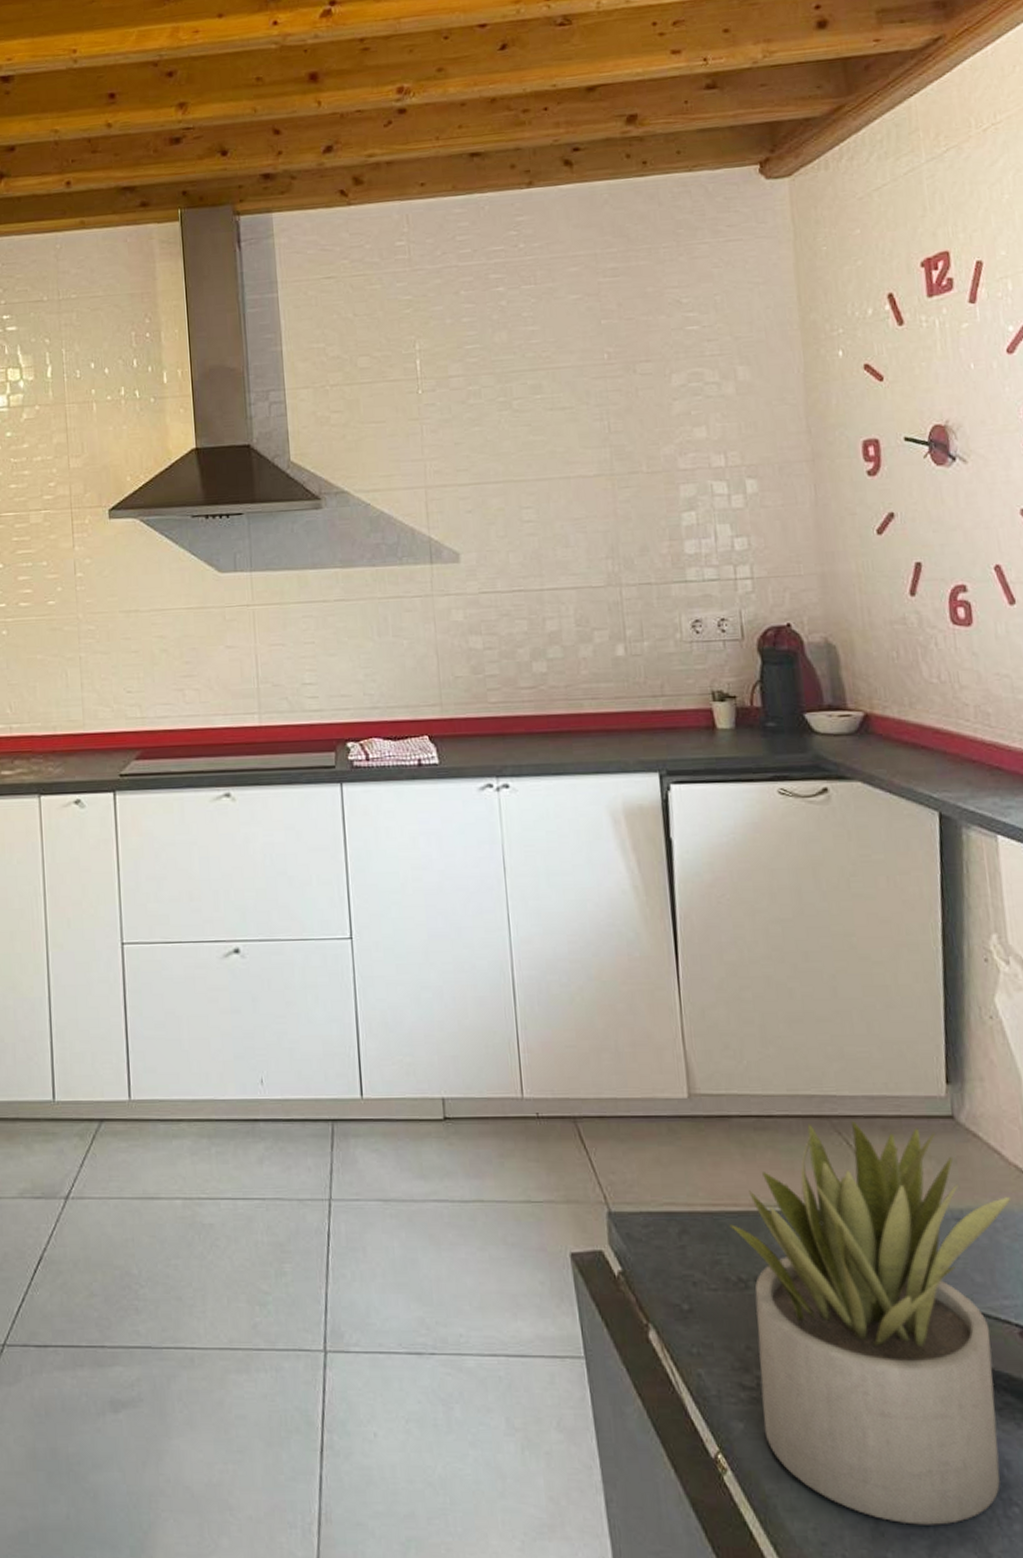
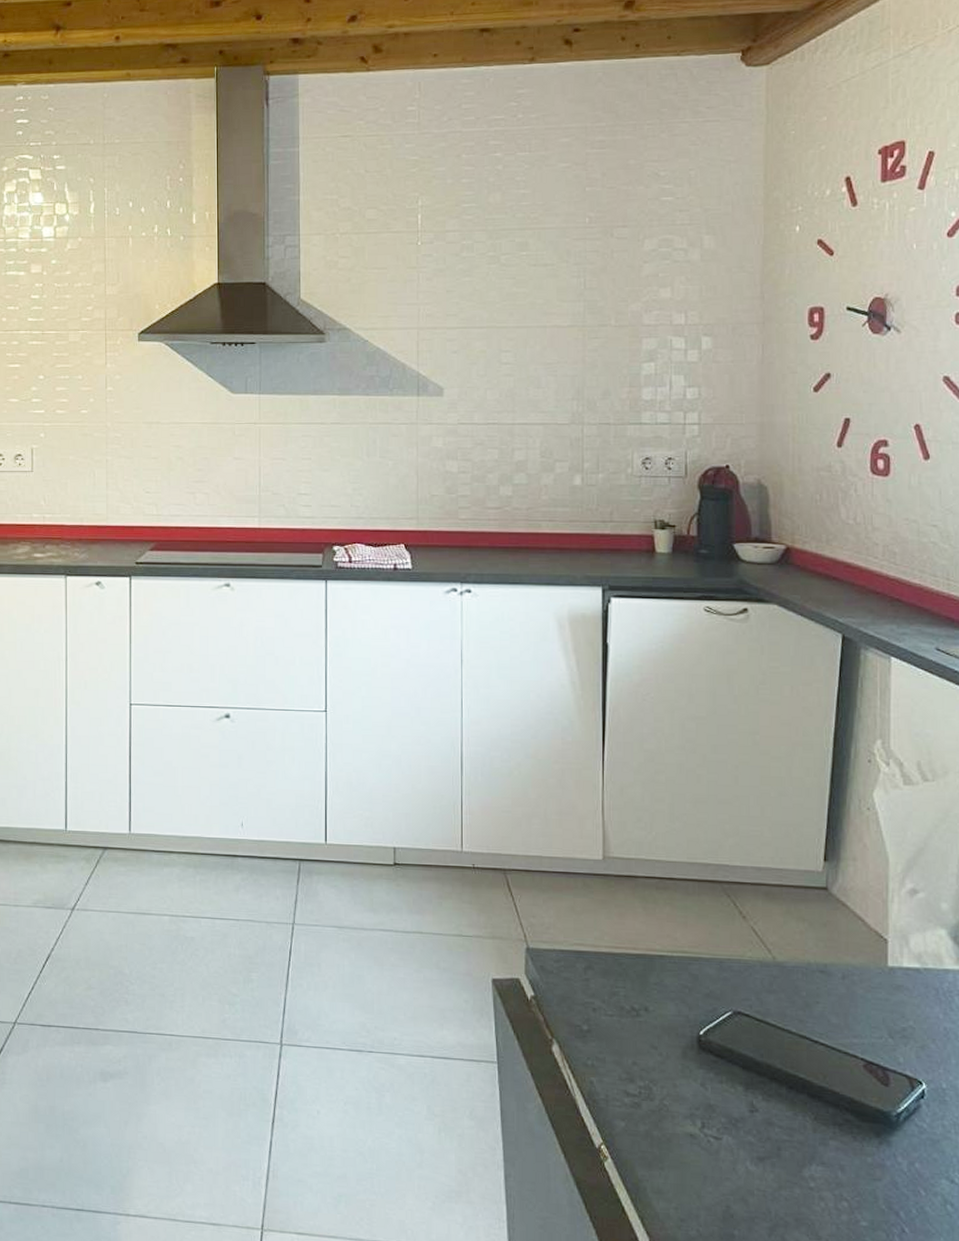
succulent plant: present [729,1120,1012,1525] -> none [628,886,869,1212]

